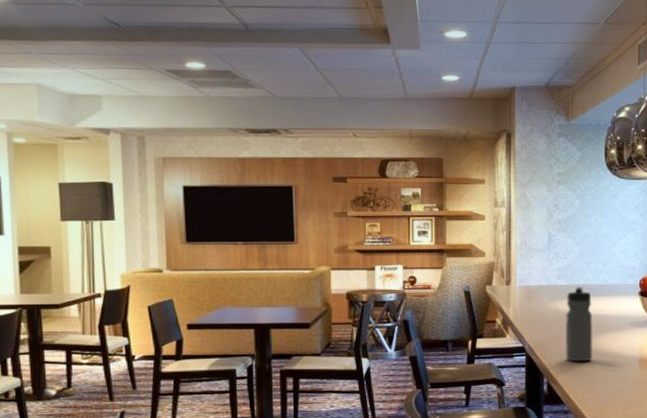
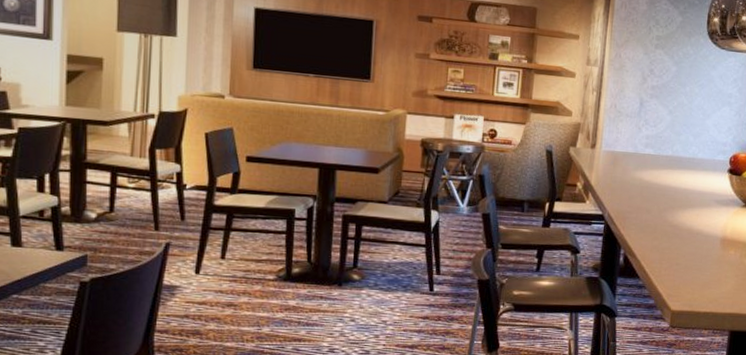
water bottle: present [565,286,593,362] -> none [646,157,679,236]

